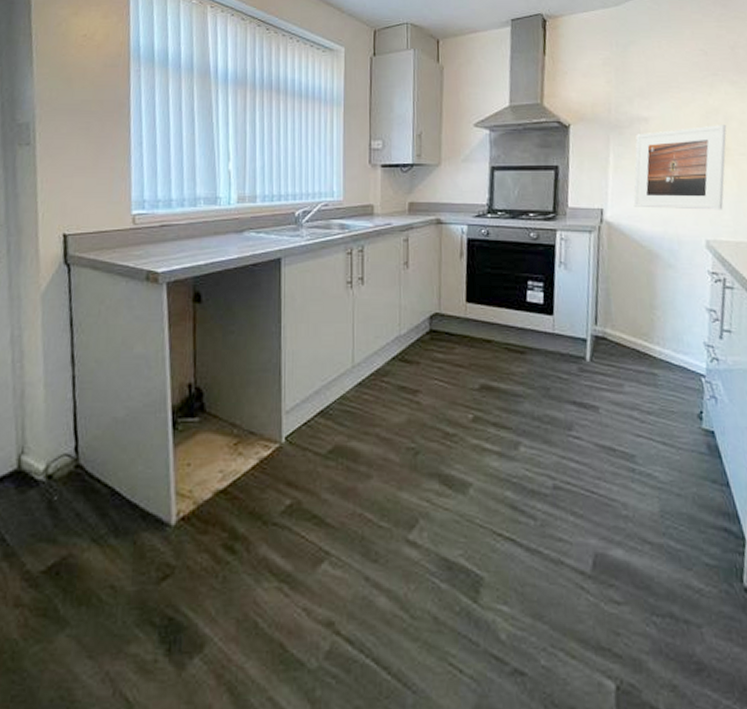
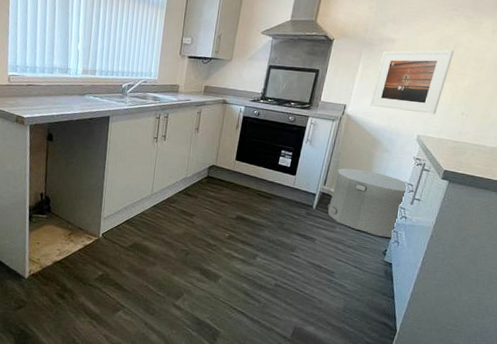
trash can: none [606,297,709,394] -> present [328,168,408,239]

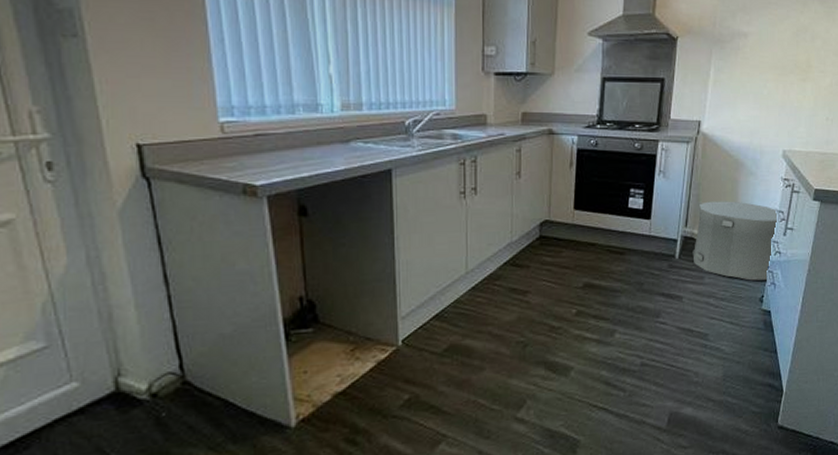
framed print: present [369,49,455,115] -> none [727,42,812,123]

